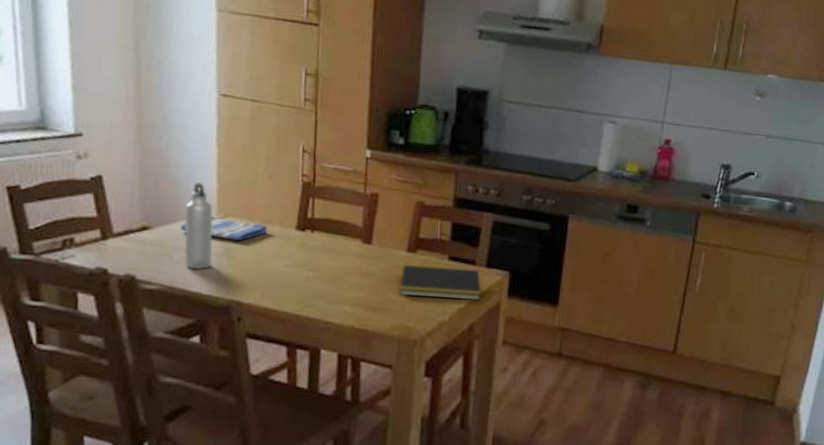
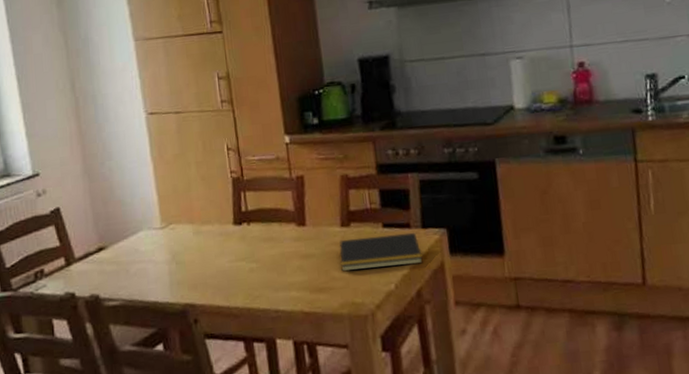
dish towel: present [181,216,268,241] -> none [131,225,209,246]
water bottle: present [184,182,213,271] -> none [132,197,164,280]

